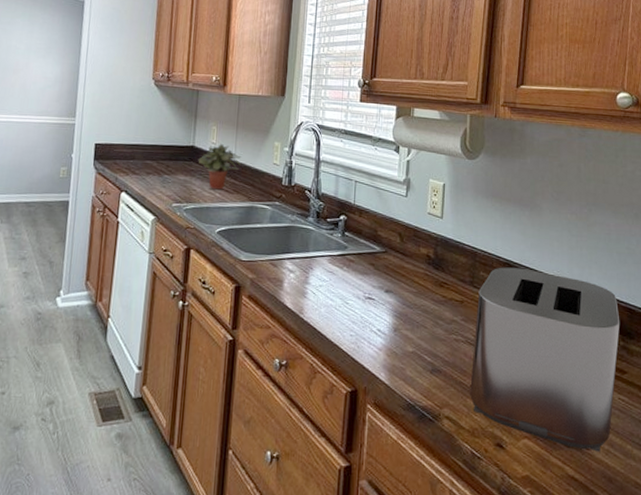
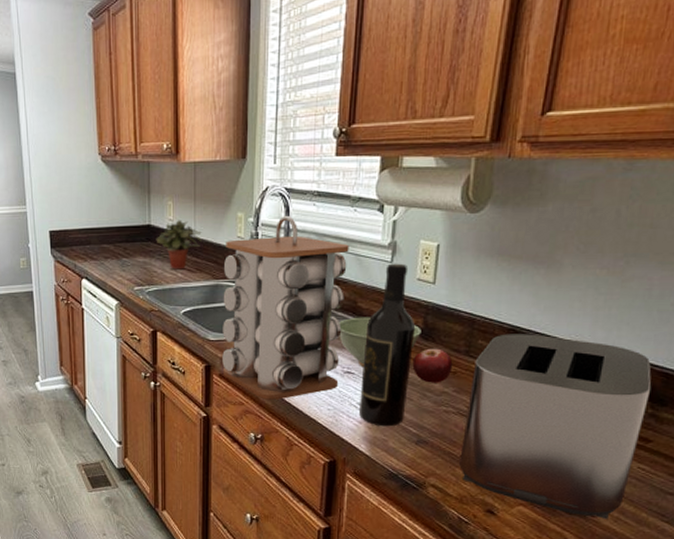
spice rack: none [251,148,371,325] -> present [222,215,349,401]
bowl: none [361,245,433,294] -> present [339,317,421,368]
wine bottle: none [379,197,428,355] -> present [359,263,416,427]
fruit: none [426,277,460,312] -> present [412,348,453,383]

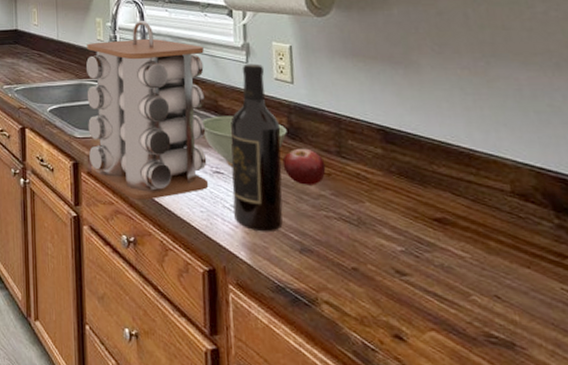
potted plant: present [156,220,202,270] -> none [22,25,65,70]
toaster: present [459,334,652,519] -> none [348,134,555,353]

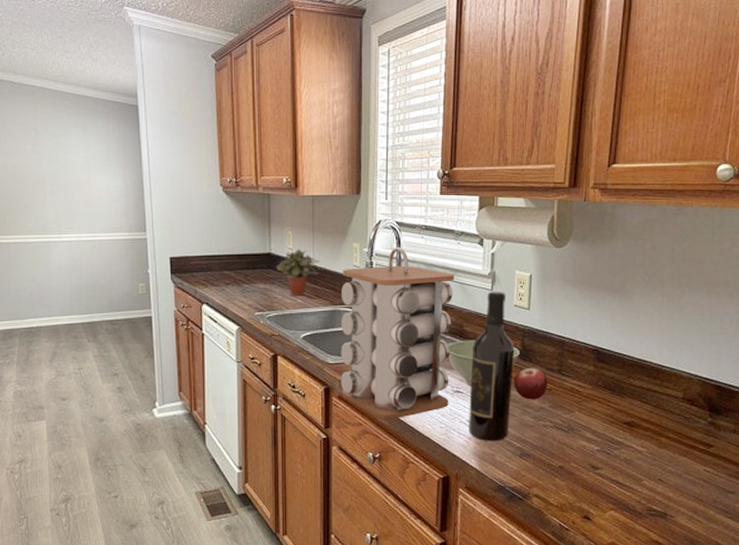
potted plant: none [22,25,65,70] -> present [276,249,320,296]

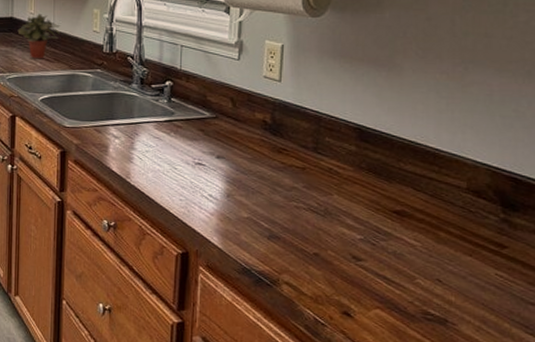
spice rack: present [341,246,454,421] -> none [77,13,198,189]
bowl: present [448,340,520,387] -> none [190,110,269,160]
wine bottle: present [469,291,515,442] -> none [211,61,264,220]
fruit: present [513,368,548,400] -> none [262,143,302,178]

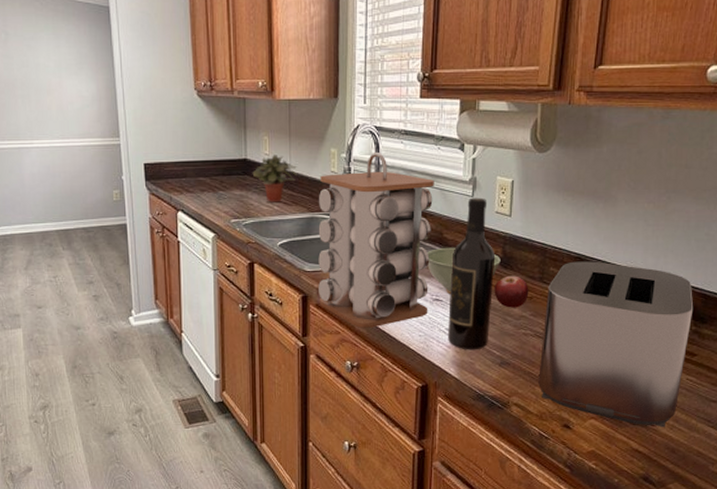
spice rack: none [77,13,198,189] -> present [318,151,434,329]
bowl: none [190,110,269,160] -> present [427,247,501,295]
wine bottle: none [211,61,264,220] -> present [448,197,496,350]
fruit: none [262,143,302,178] -> present [494,276,529,308]
toaster: none [313,132,501,328] -> present [538,261,694,427]

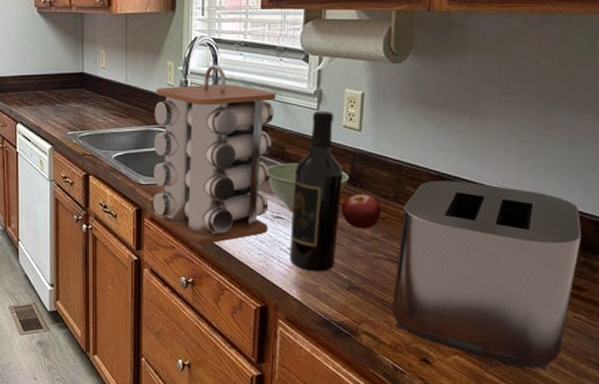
potted plant: present [252,155,297,203] -> none [88,68,133,115]

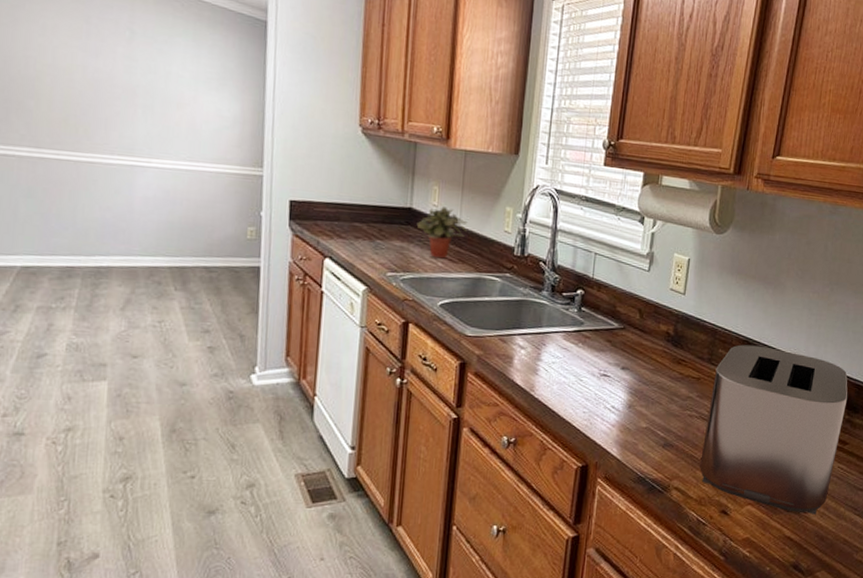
potted plant: none [88,68,133,115] -> present [416,207,468,259]
spice rack: present [153,64,276,245] -> none [478,215,612,403]
bowl: present [268,162,349,213] -> none [597,321,672,371]
wine bottle: present [290,111,343,272] -> none [613,272,667,430]
fruit: present [341,194,382,229] -> none [662,355,698,388]

